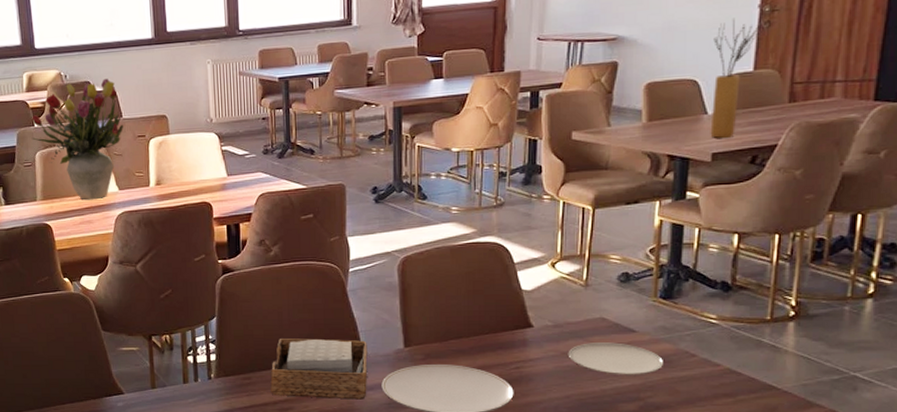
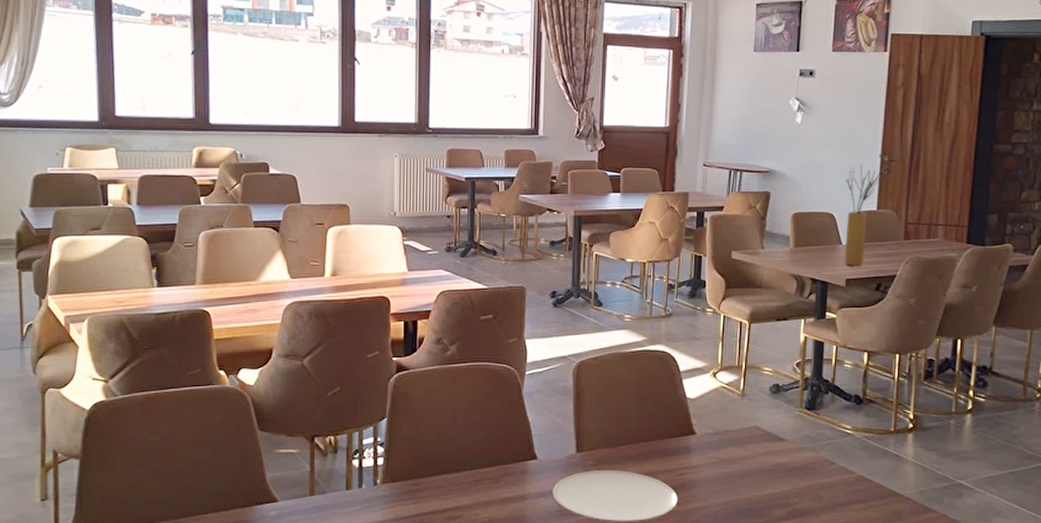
flower arrangement: present [31,78,123,200] -> none [196,162,301,287]
napkin holder: present [270,338,369,400] -> none [440,442,542,507]
plate: present [568,342,663,375] -> none [726,450,808,482]

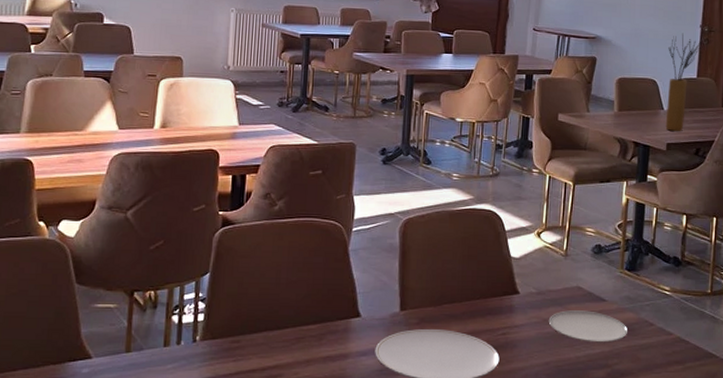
plate: none [726,450,808,482] -> present [548,310,627,343]

